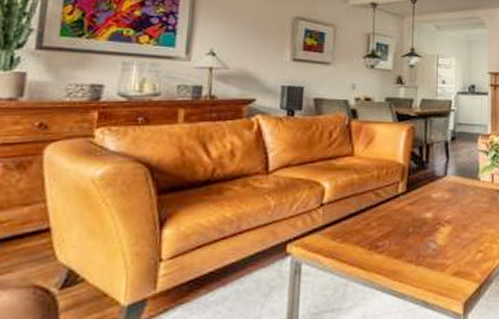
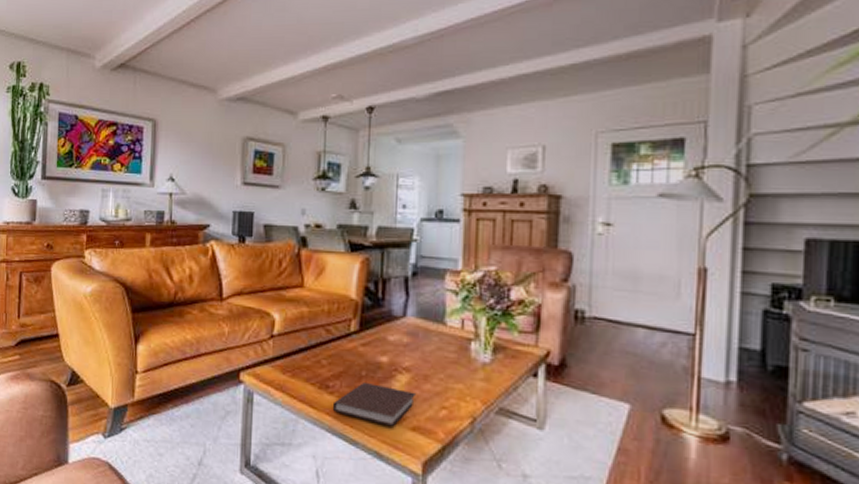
notebook: none [382,238,457,276] -> present [332,383,417,427]

